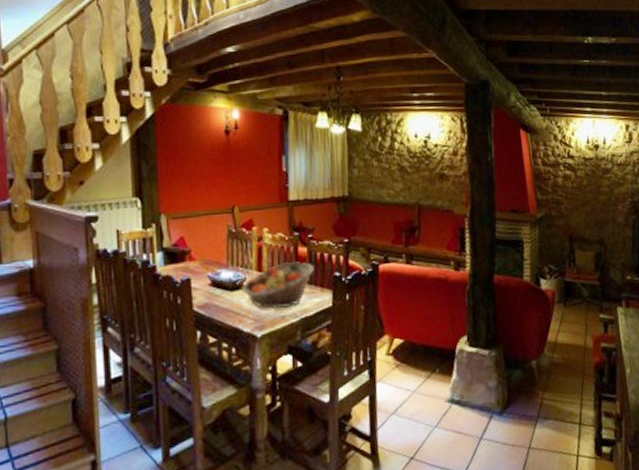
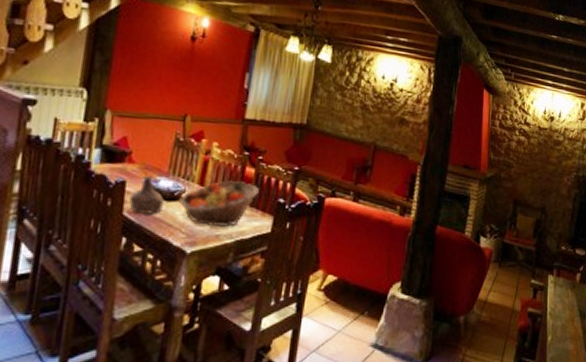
bottle: none [197,270,228,307] -> present [129,176,164,214]

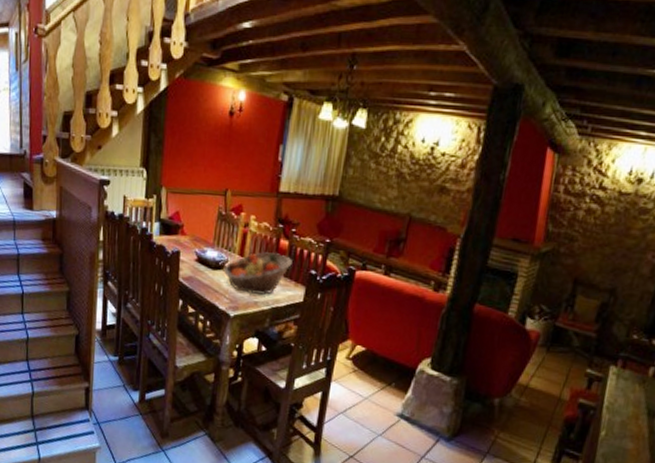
bottle: present [129,176,164,214] -> none [183,247,211,281]

